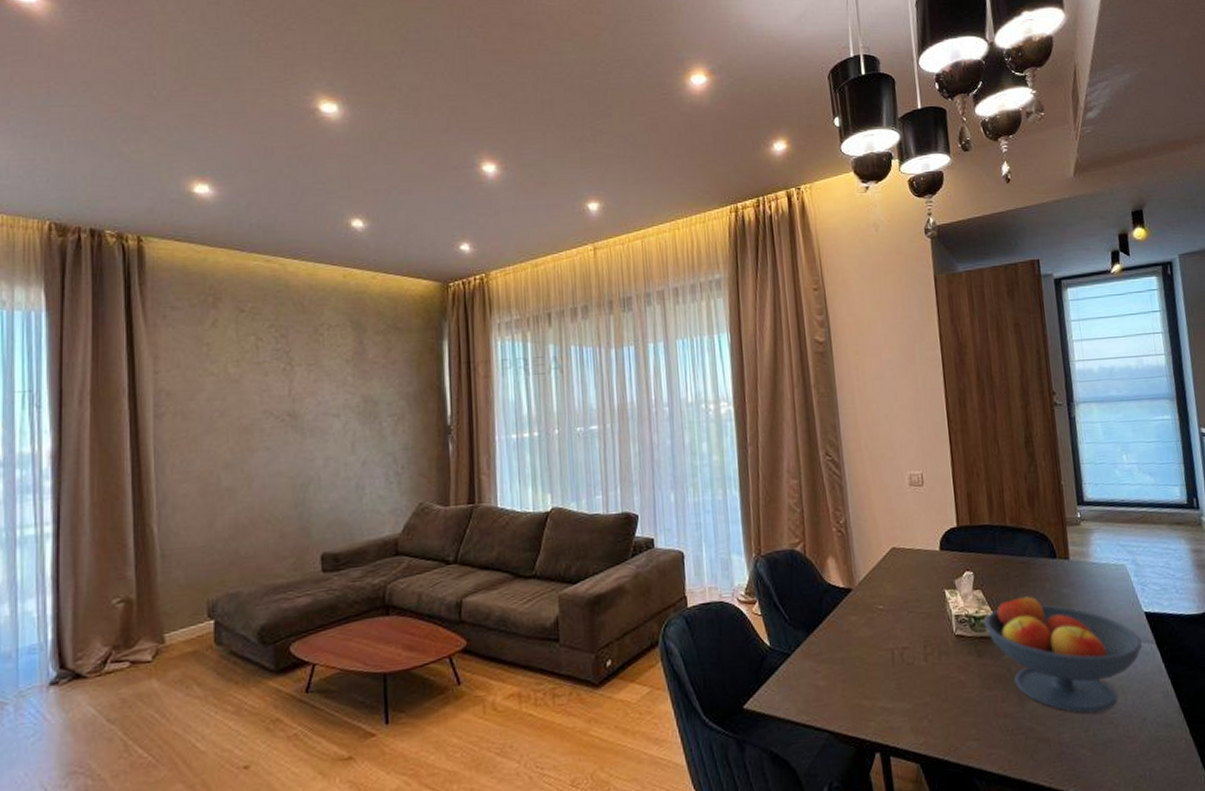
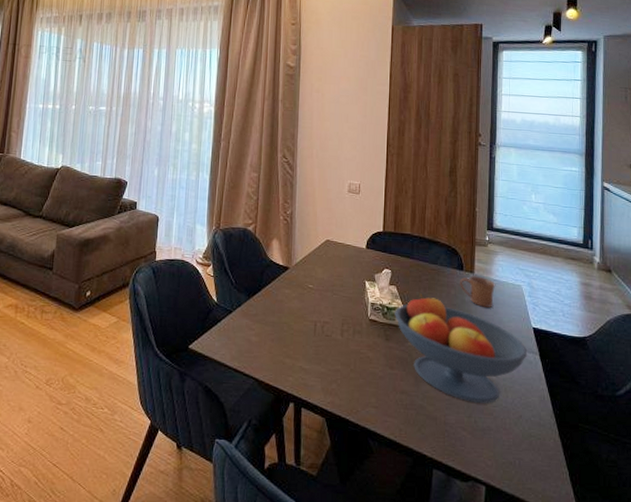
mug: none [1053,561,1096,598] -> present [459,275,496,307]

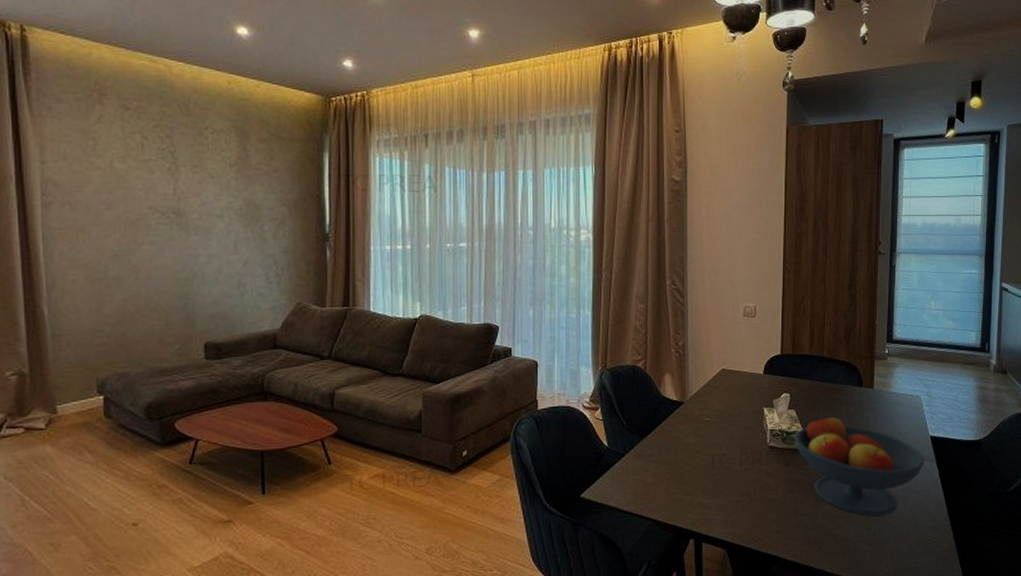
mug: present [459,275,496,307] -> none [858,390,895,421]

